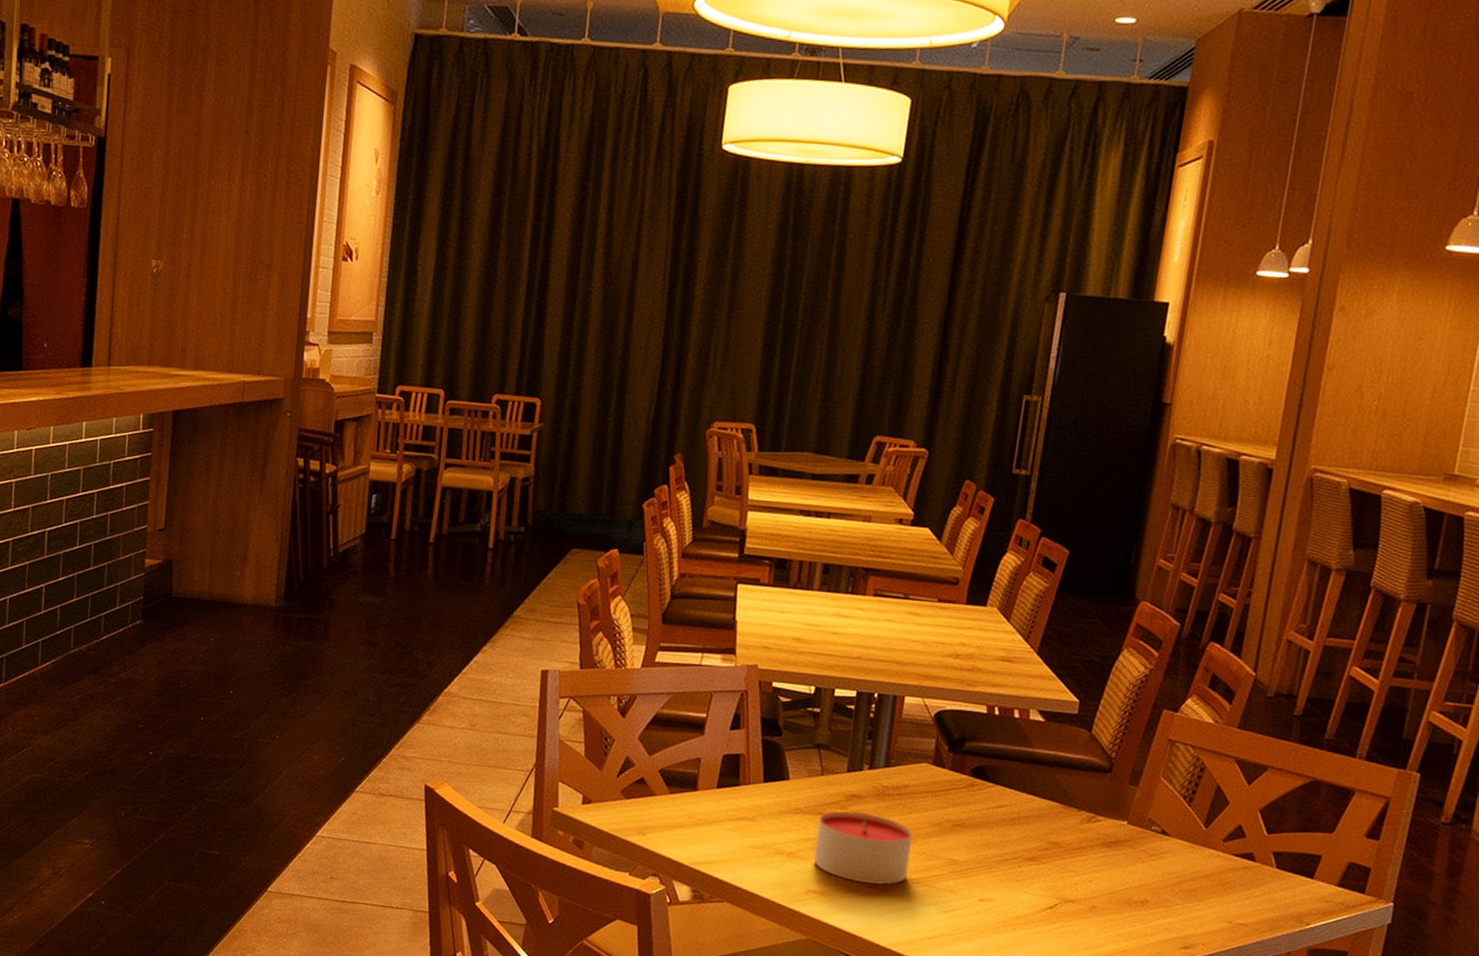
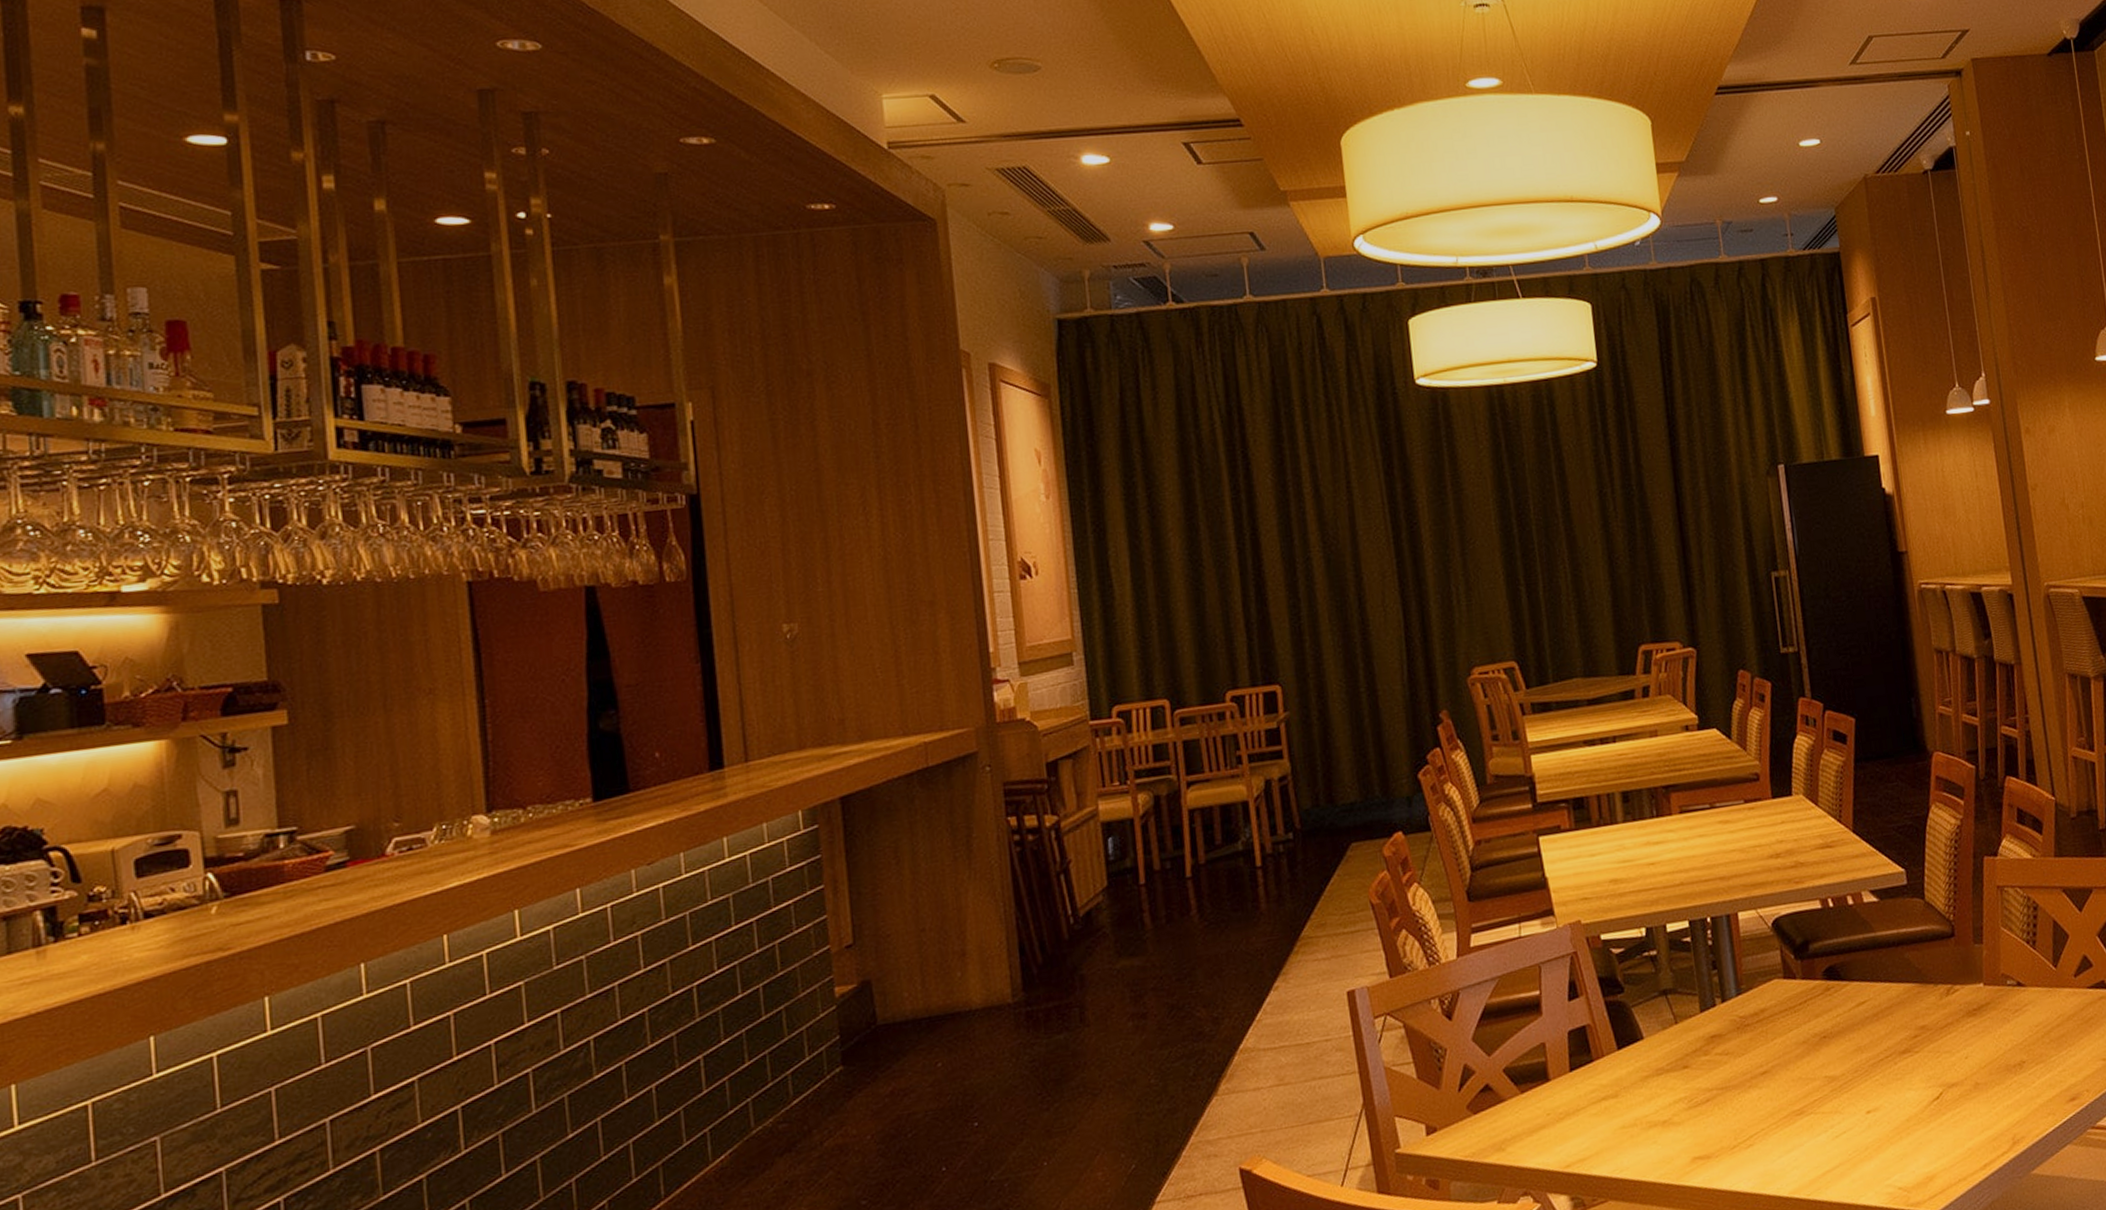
candle: present [813,811,914,885] -> none [1685,1051,1790,1134]

